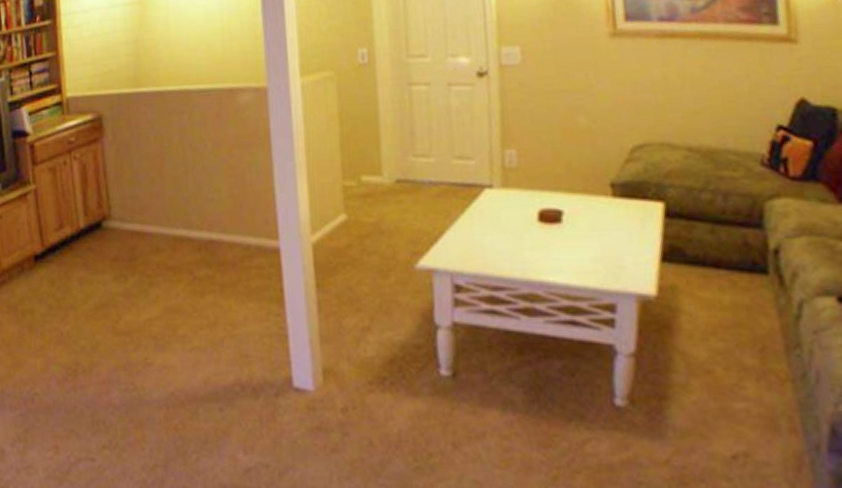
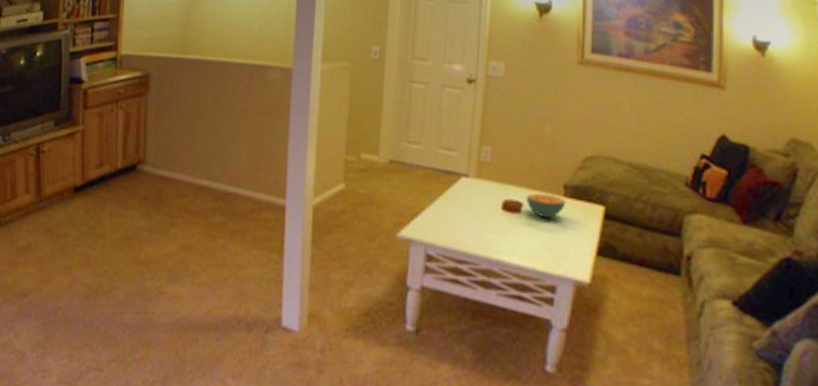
cereal bowl: none [565,196,616,226] -> present [526,193,566,219]

